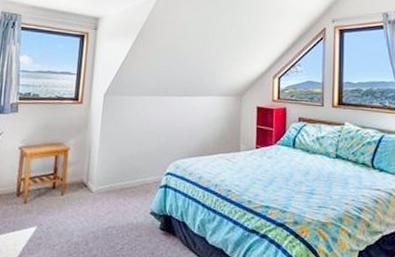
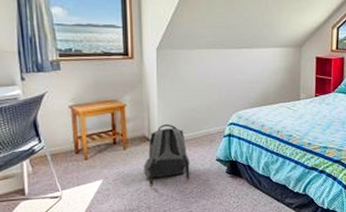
backpack: none [77,170,124,239] -> present [144,124,190,187]

